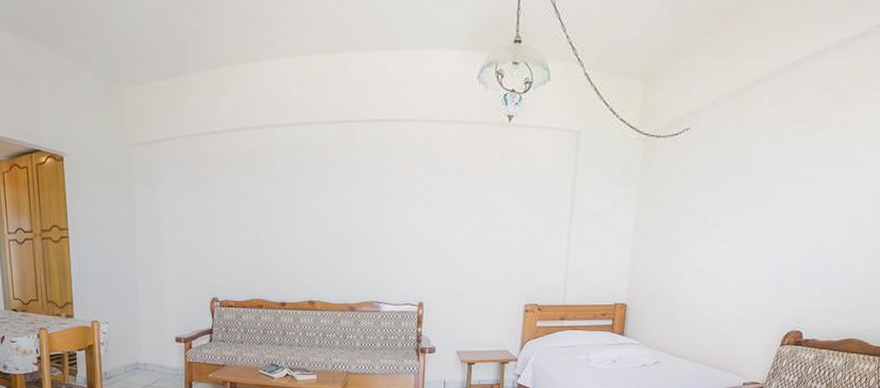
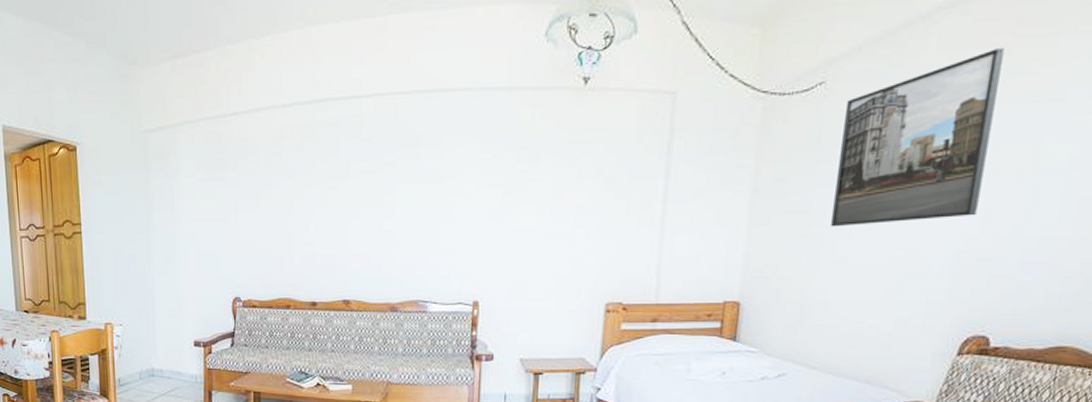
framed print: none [693,107,814,245] -> present [831,47,1004,227]

